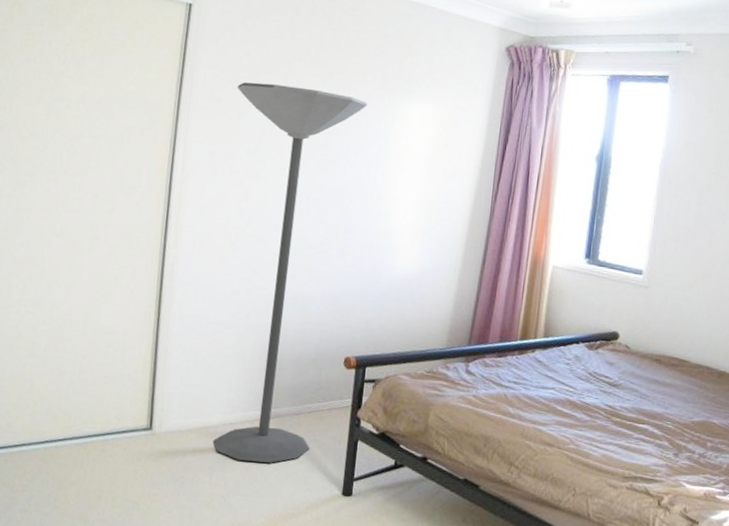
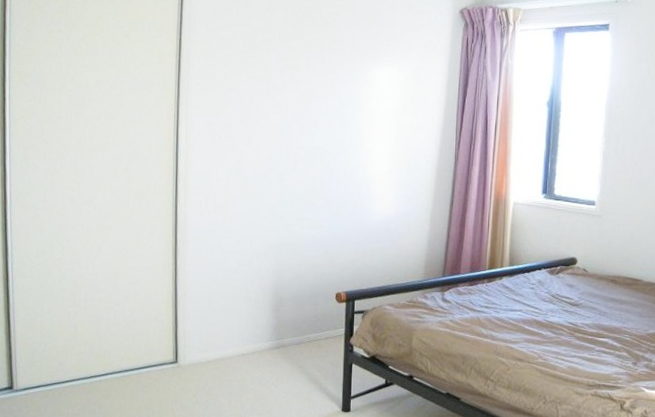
floor lamp: present [213,82,367,463] -> none [228,59,340,386]

